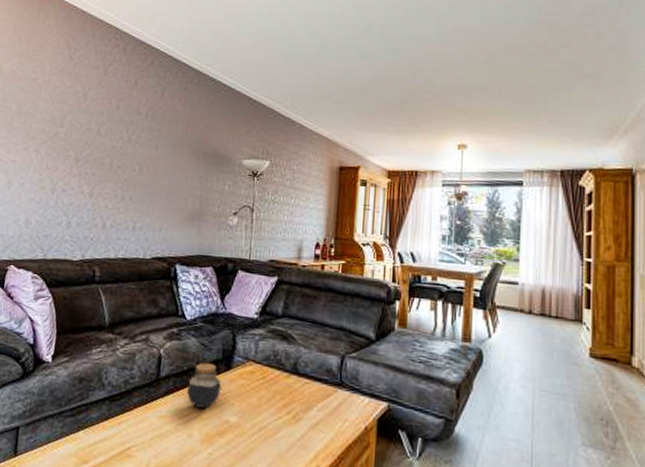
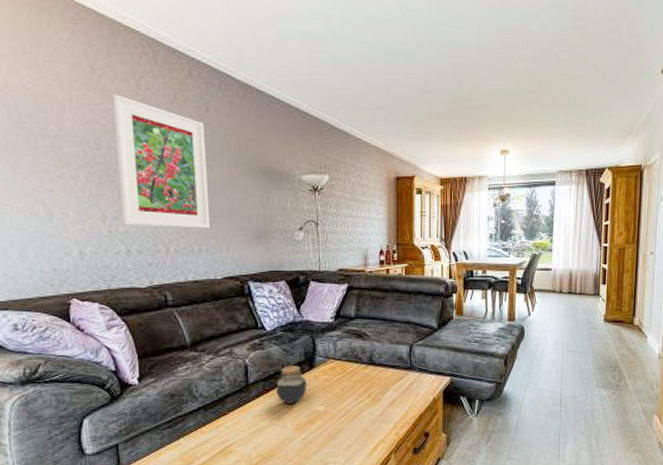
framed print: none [69,79,158,207] -> present [112,94,210,229]

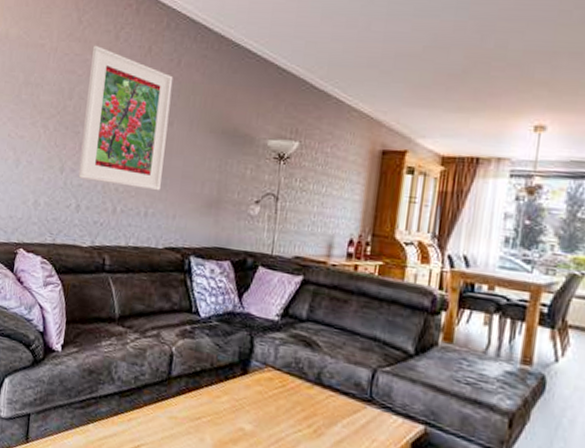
jar: present [276,365,309,403] -> none [199,364,239,413]

